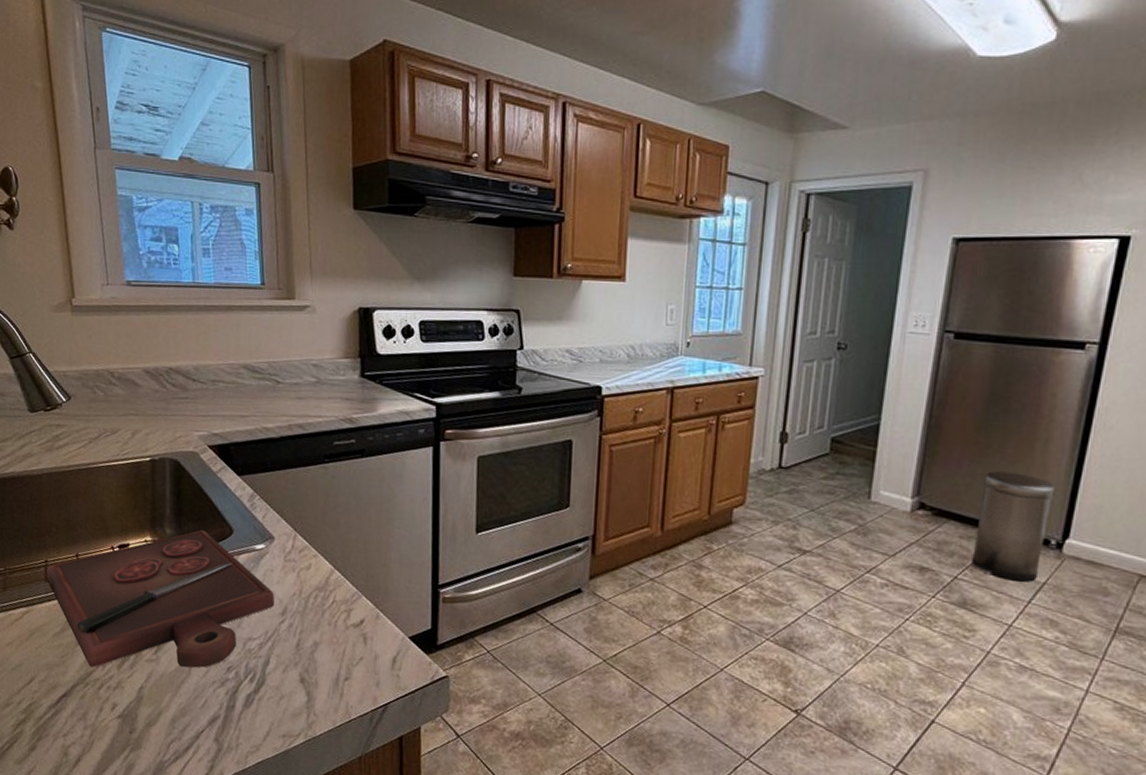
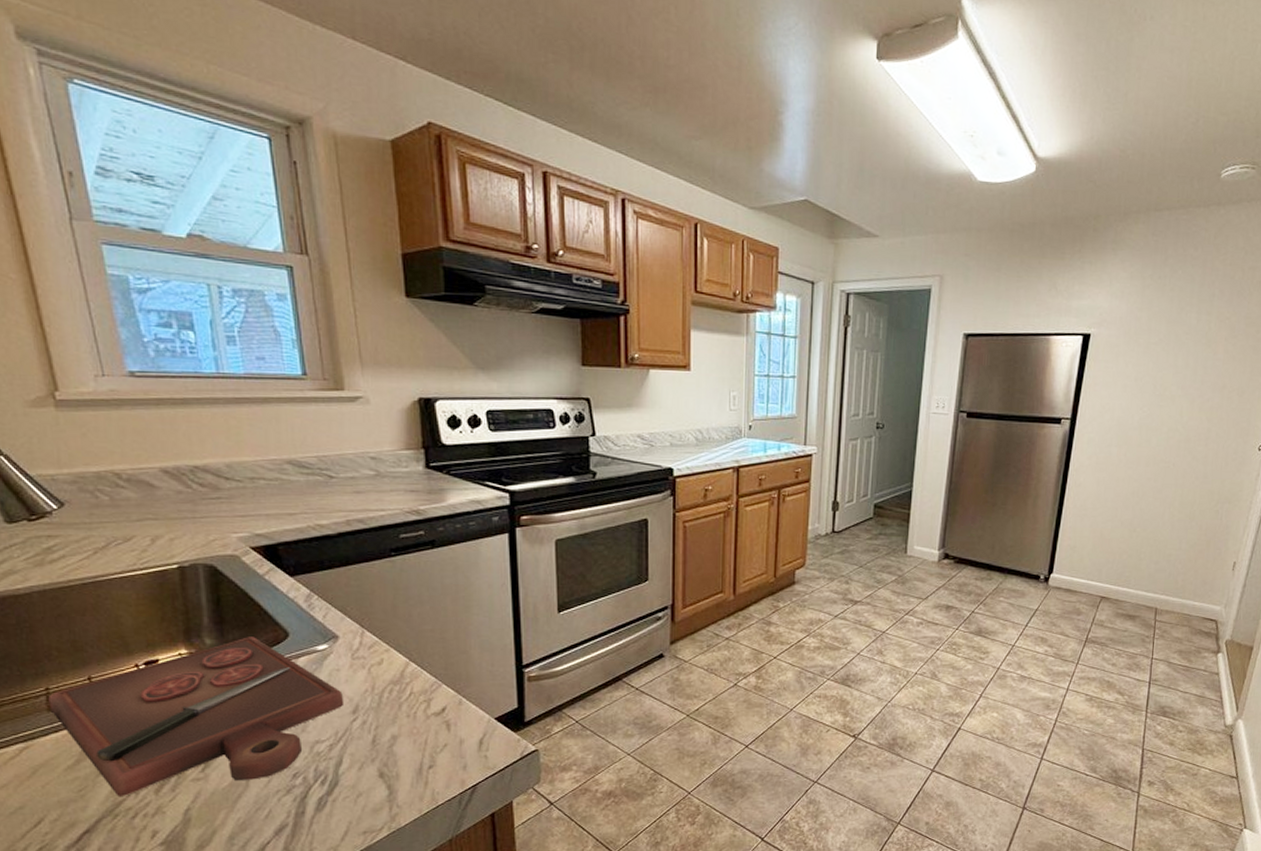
pedal bin: present [969,471,1057,582] -> none [983,524,1043,610]

